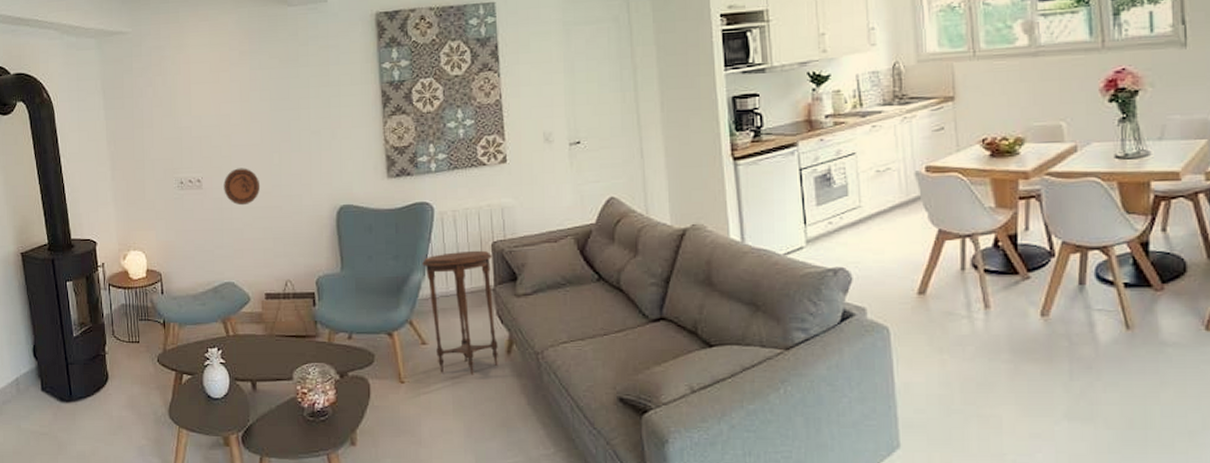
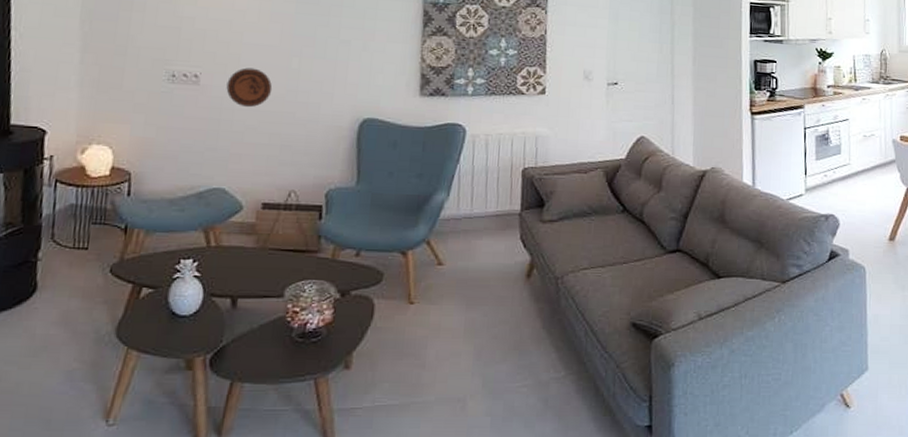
side table: present [422,250,498,375] -> none [448,174,522,298]

